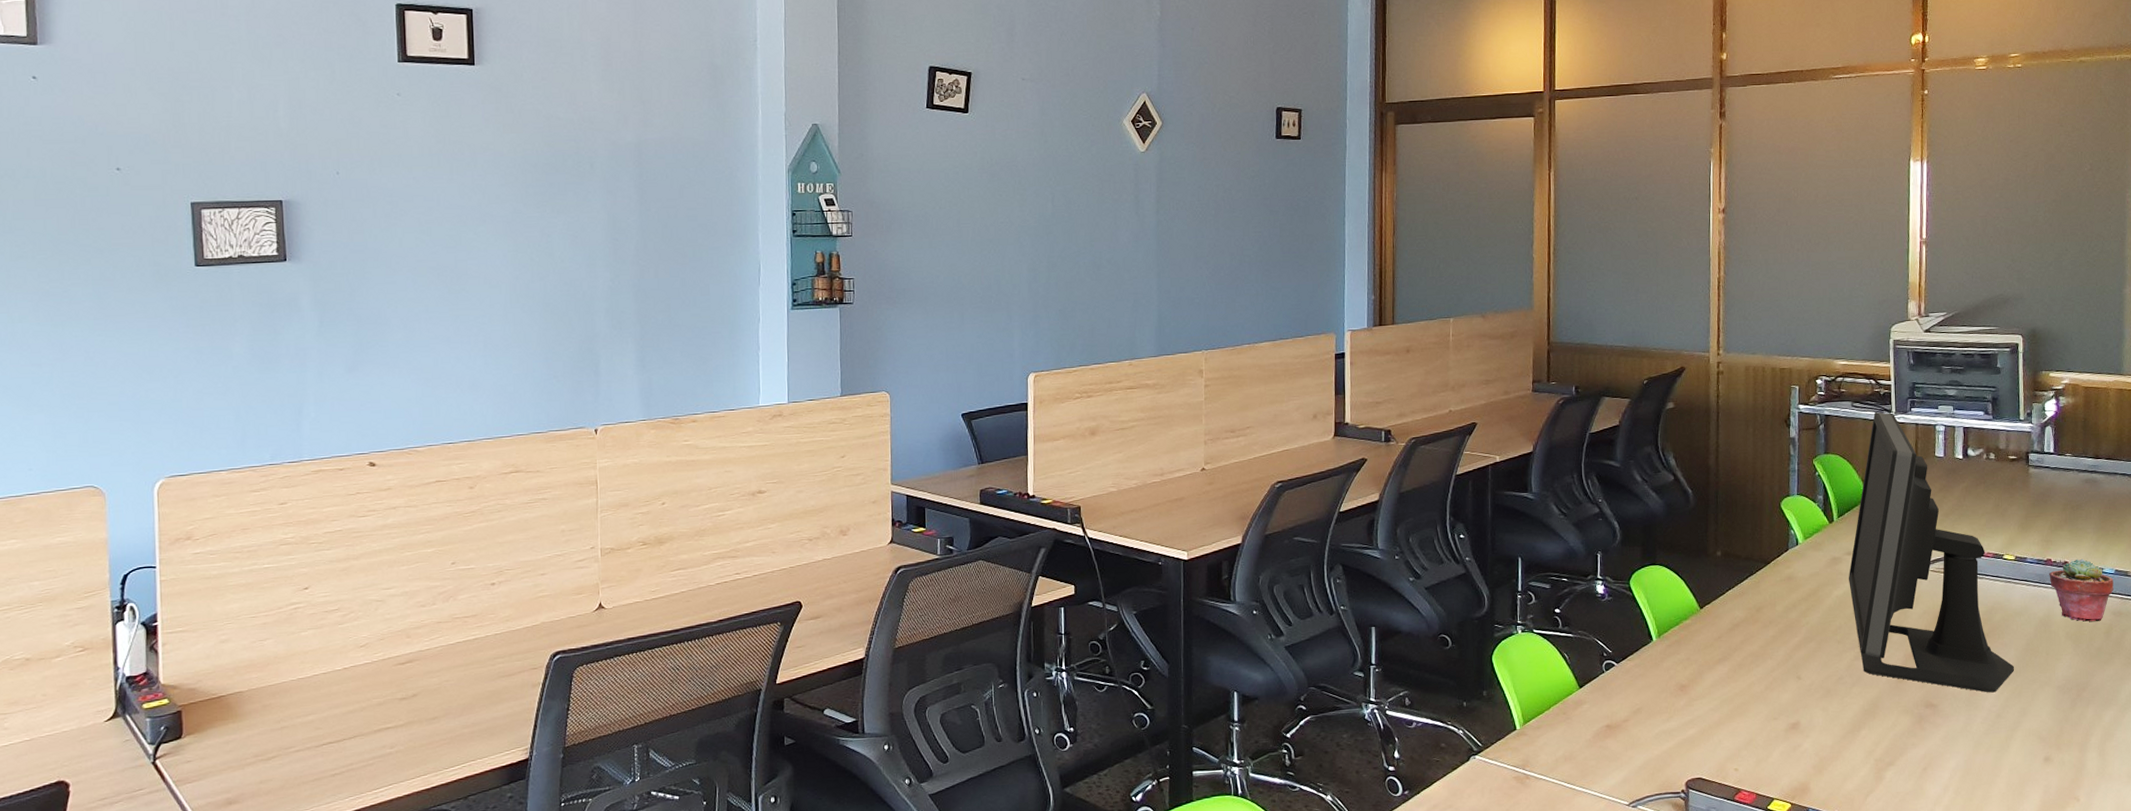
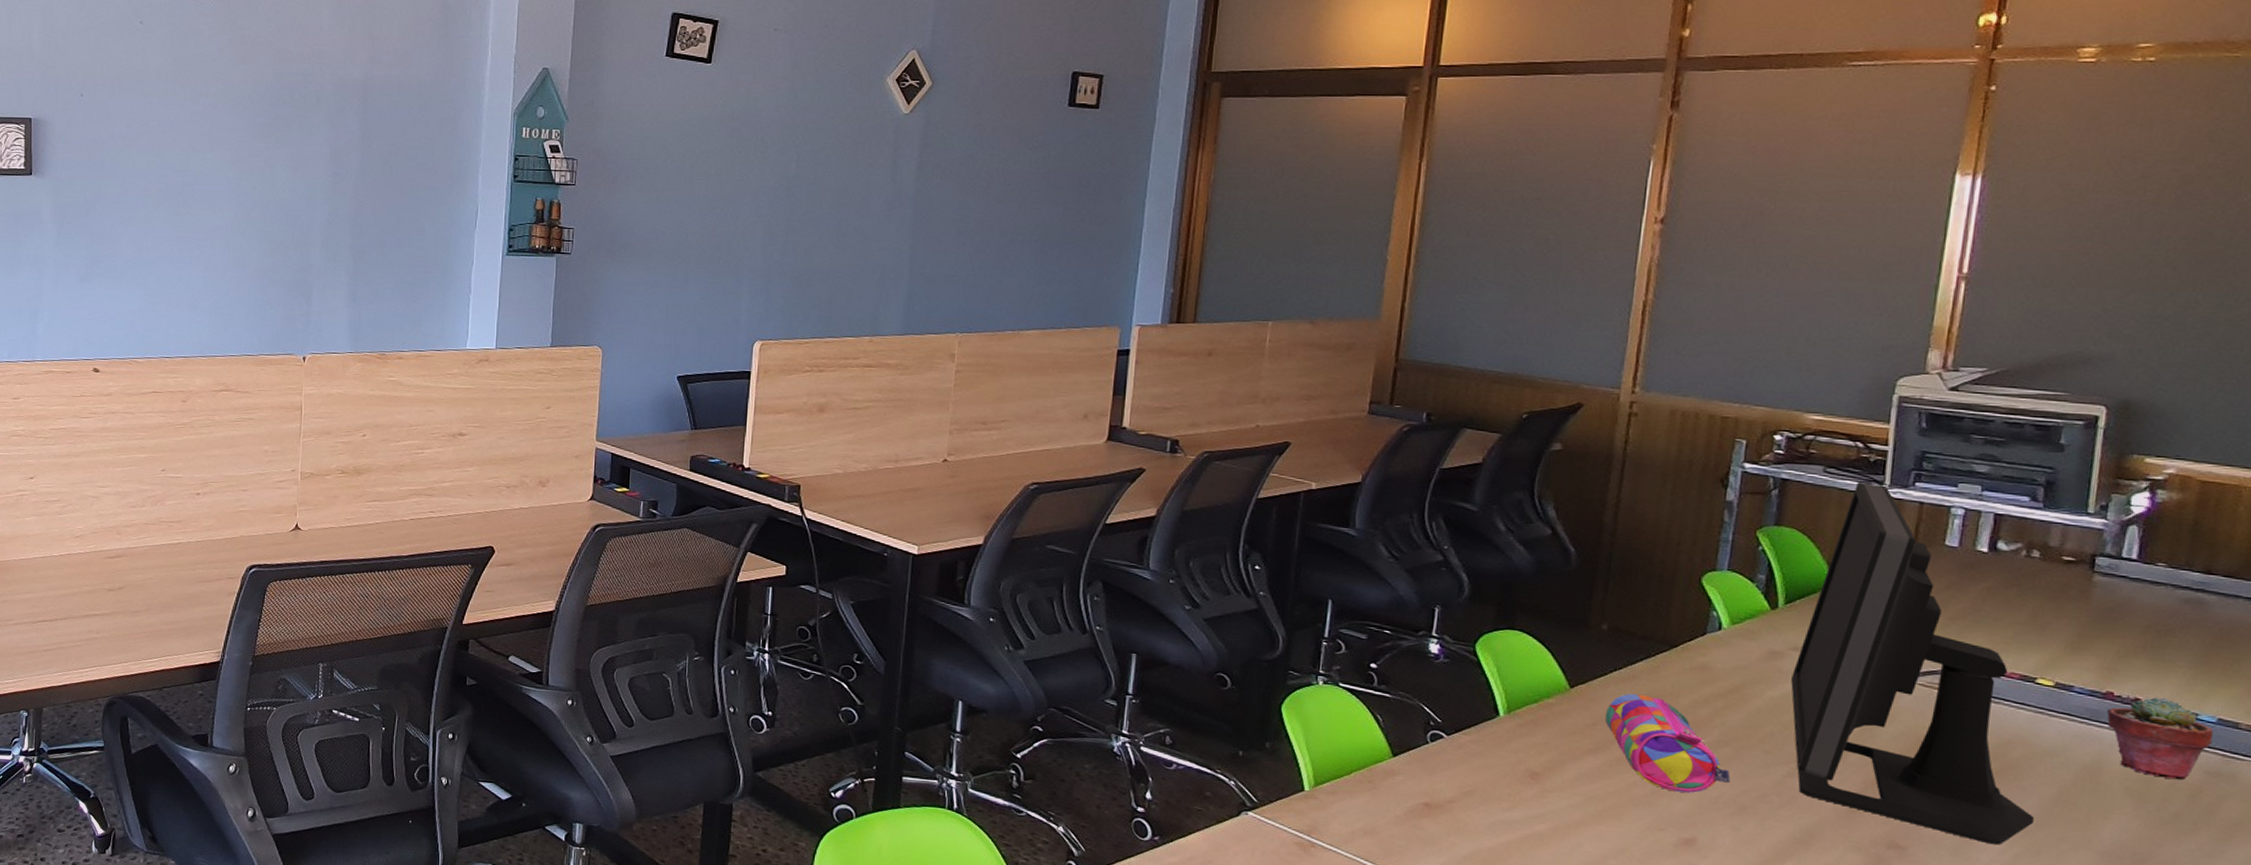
pencil case: none [1727,607,1817,685] -> present [1605,693,1731,793]

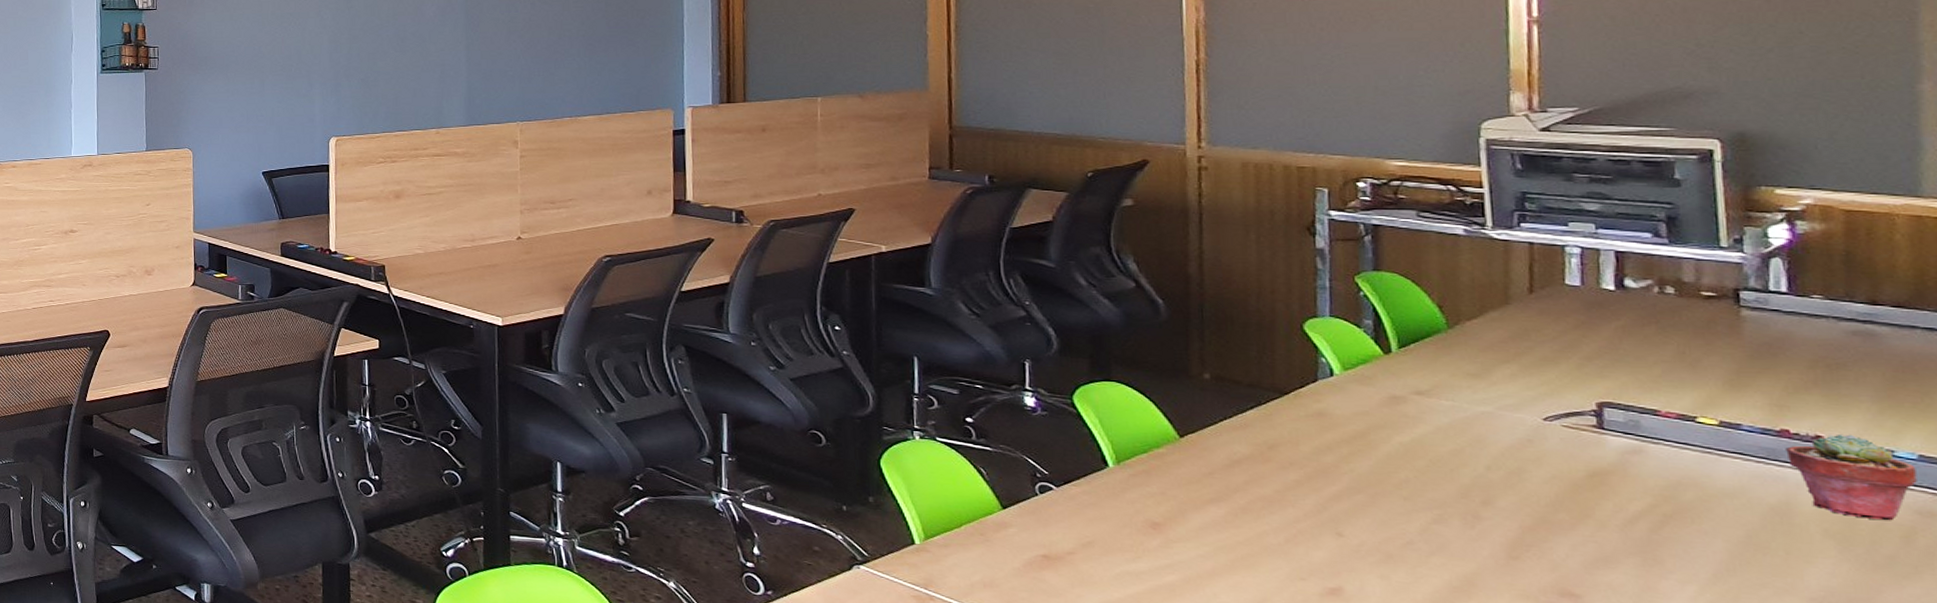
pencil case: present [1605,693,1731,793] -> none [1222,441,1370,542]
monitor: present [1790,481,2034,845] -> none [1418,224,1723,592]

